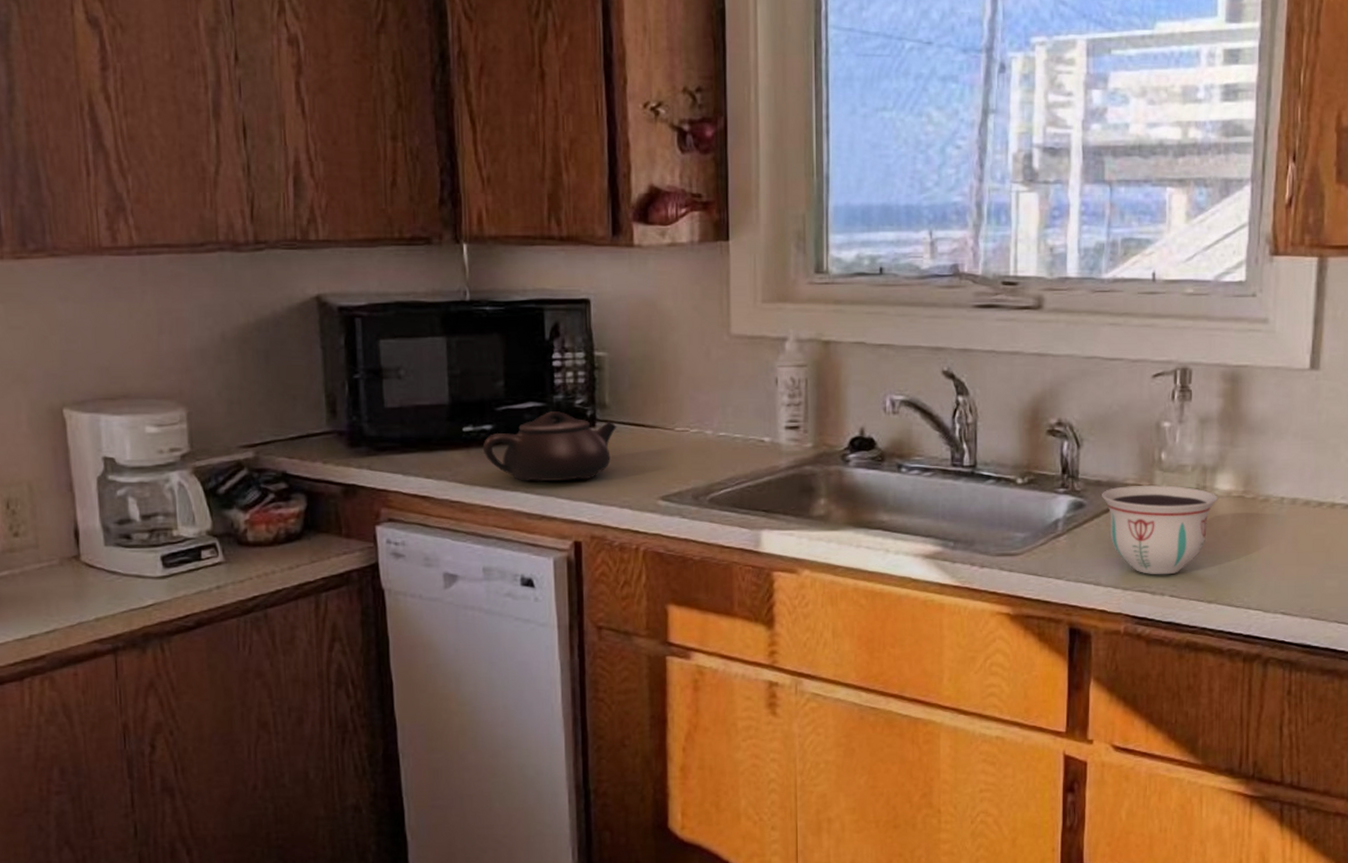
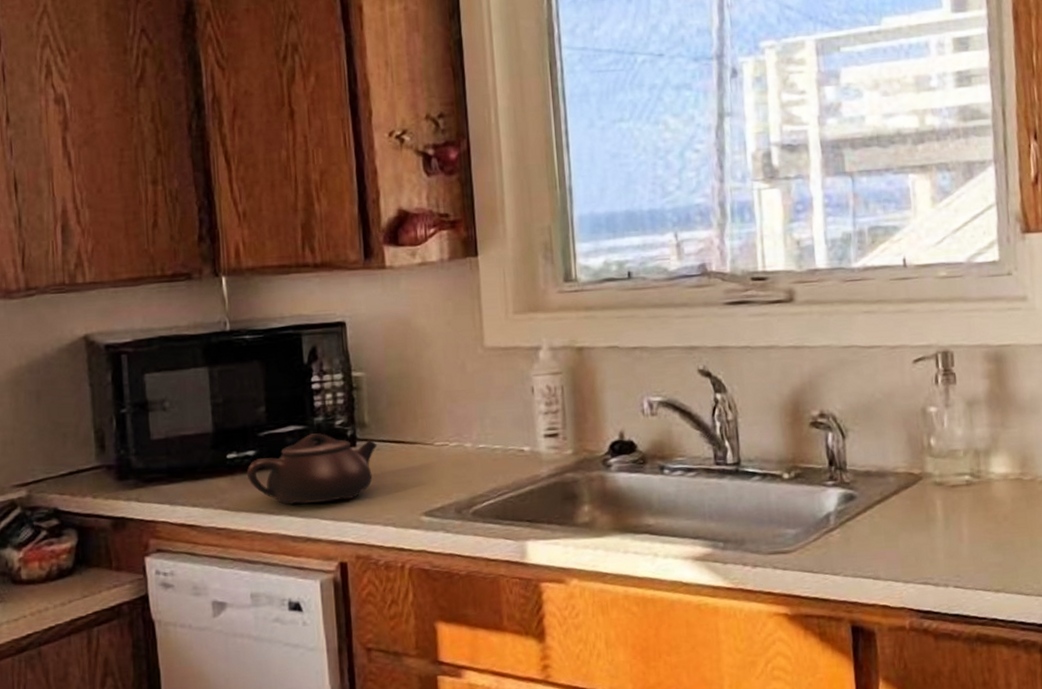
bowl: present [1102,485,1218,575] -> none [872,471,994,566]

